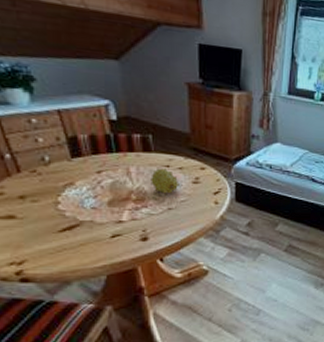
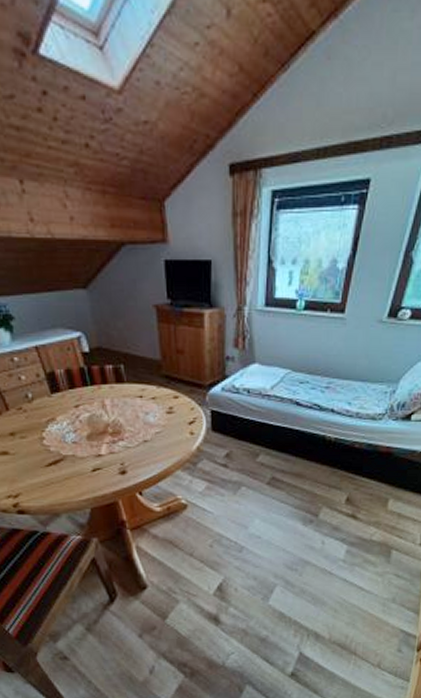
fruit: present [151,168,180,194] -> none [125,399,154,426]

